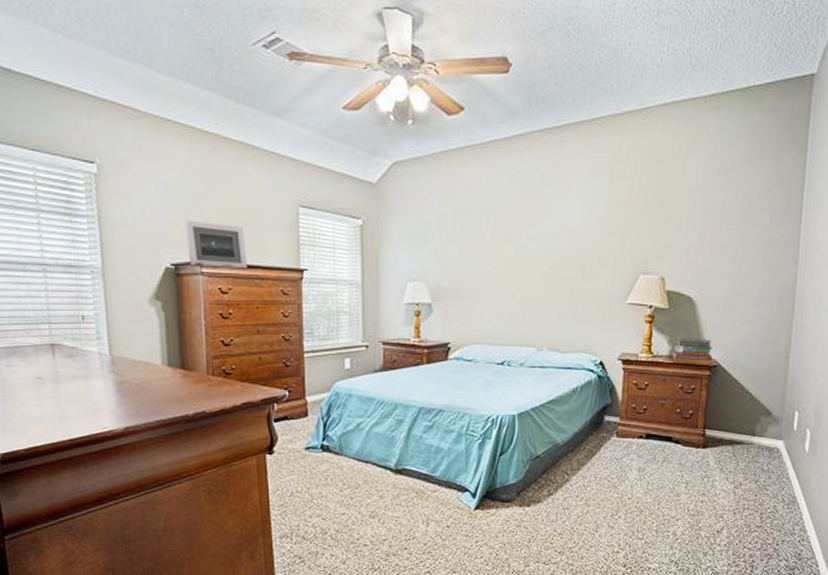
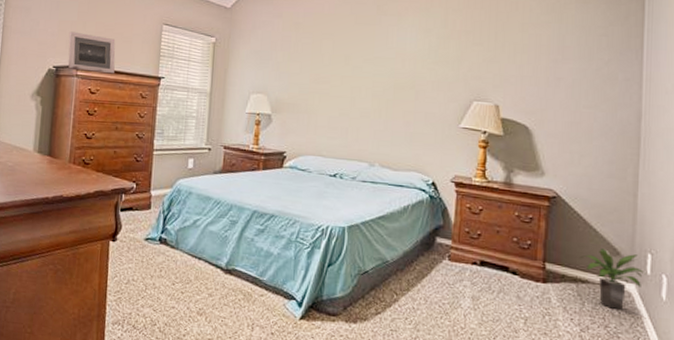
books: present [672,338,713,365] -> none [508,166,552,196]
potted plant: none [736,411,793,465] -> present [580,249,646,310]

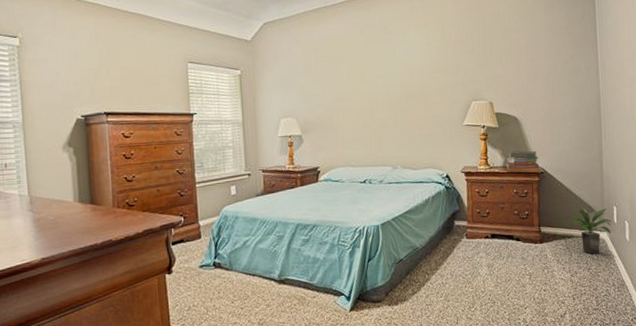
picture frame: present [68,31,116,74] -> none [92,79,146,117]
books: none [508,166,552,196] -> present [506,151,540,173]

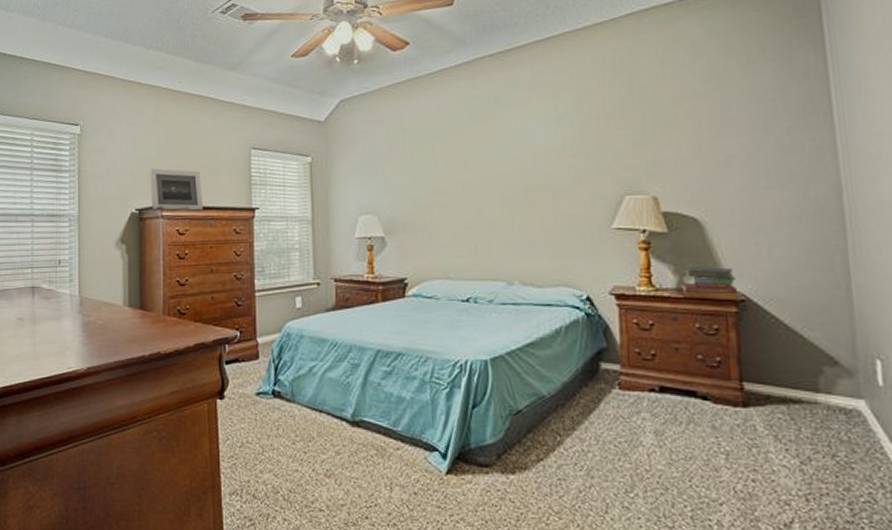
picture frame: none [92,79,146,117] -> present [149,168,203,212]
potted plant: present [565,208,614,255] -> none [786,359,878,433]

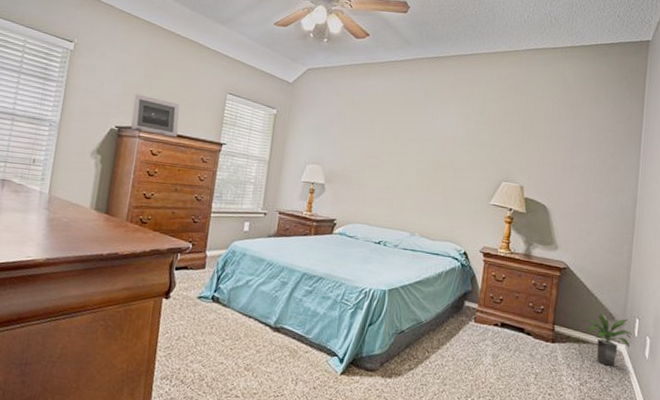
books: present [681,267,739,300] -> none [527,240,563,267]
potted plant: none [786,359,878,433] -> present [582,314,634,366]

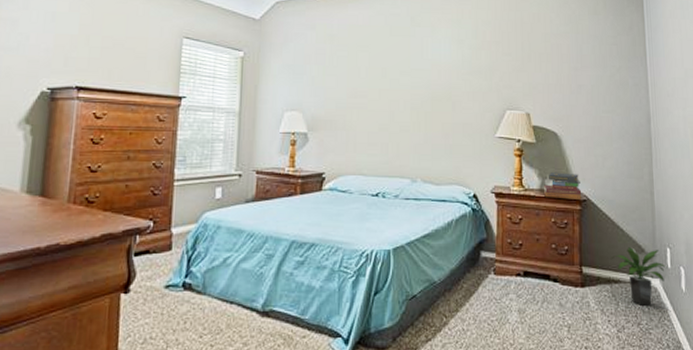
picture frame: present [131,93,180,138] -> none [66,47,127,95]
books: none [527,240,563,267] -> present [543,172,582,200]

